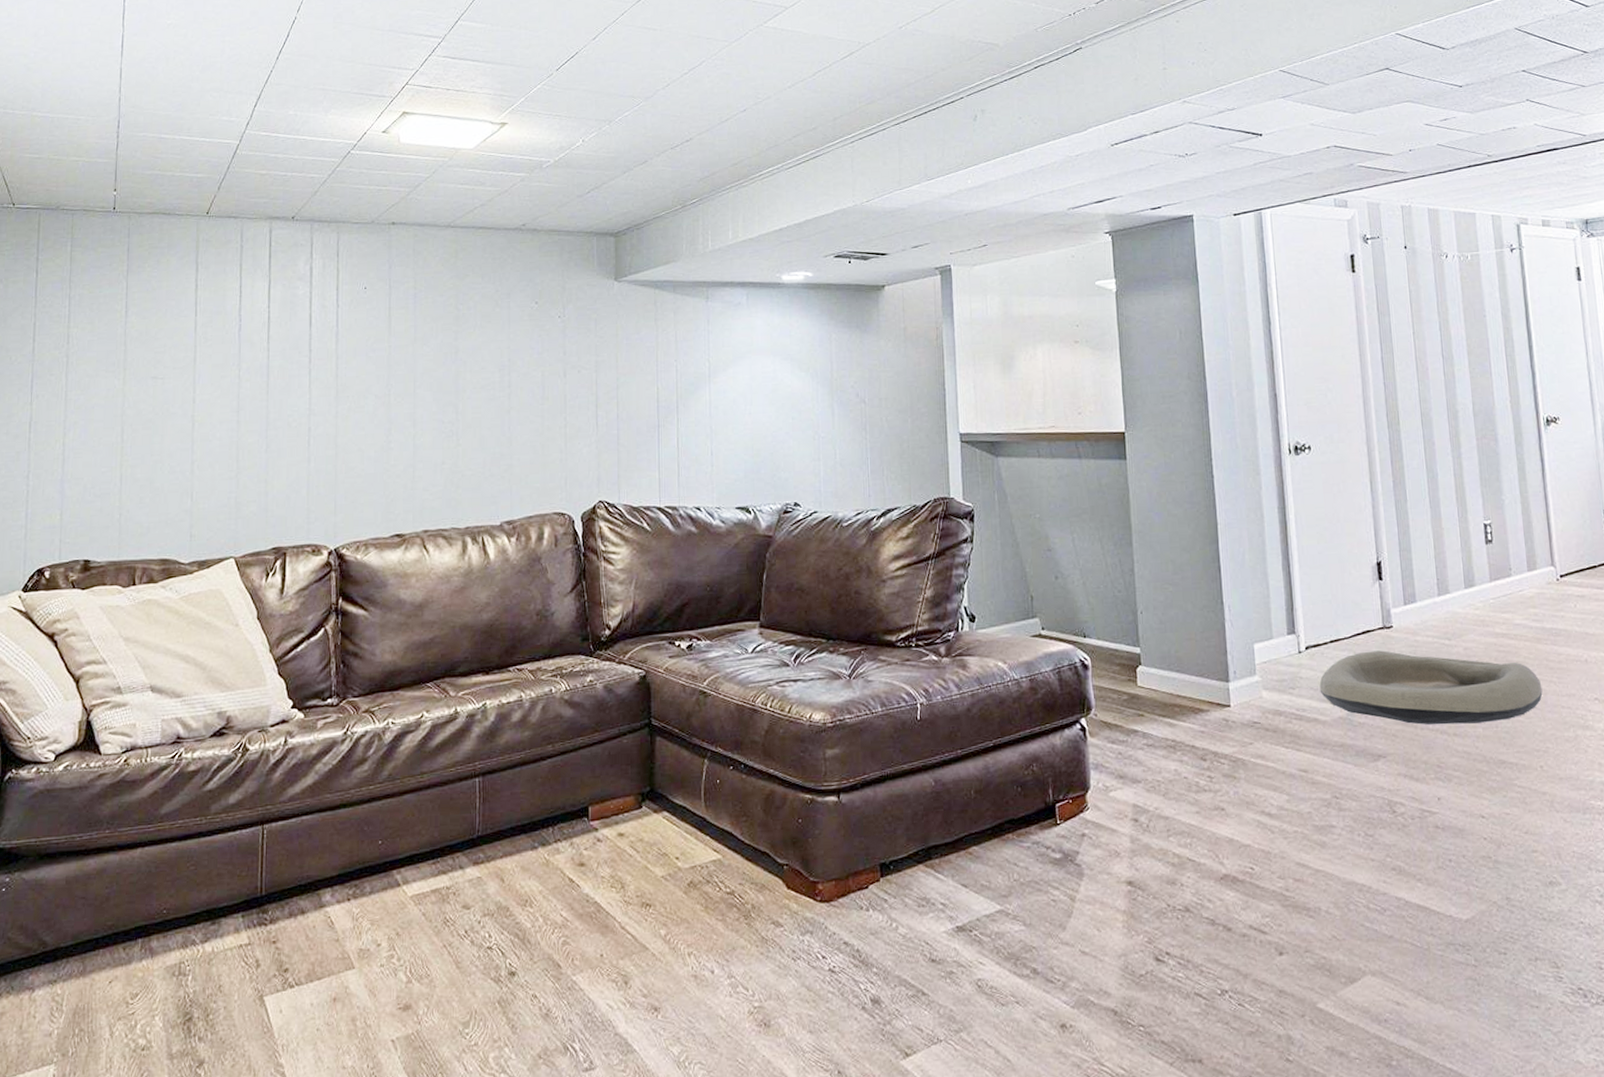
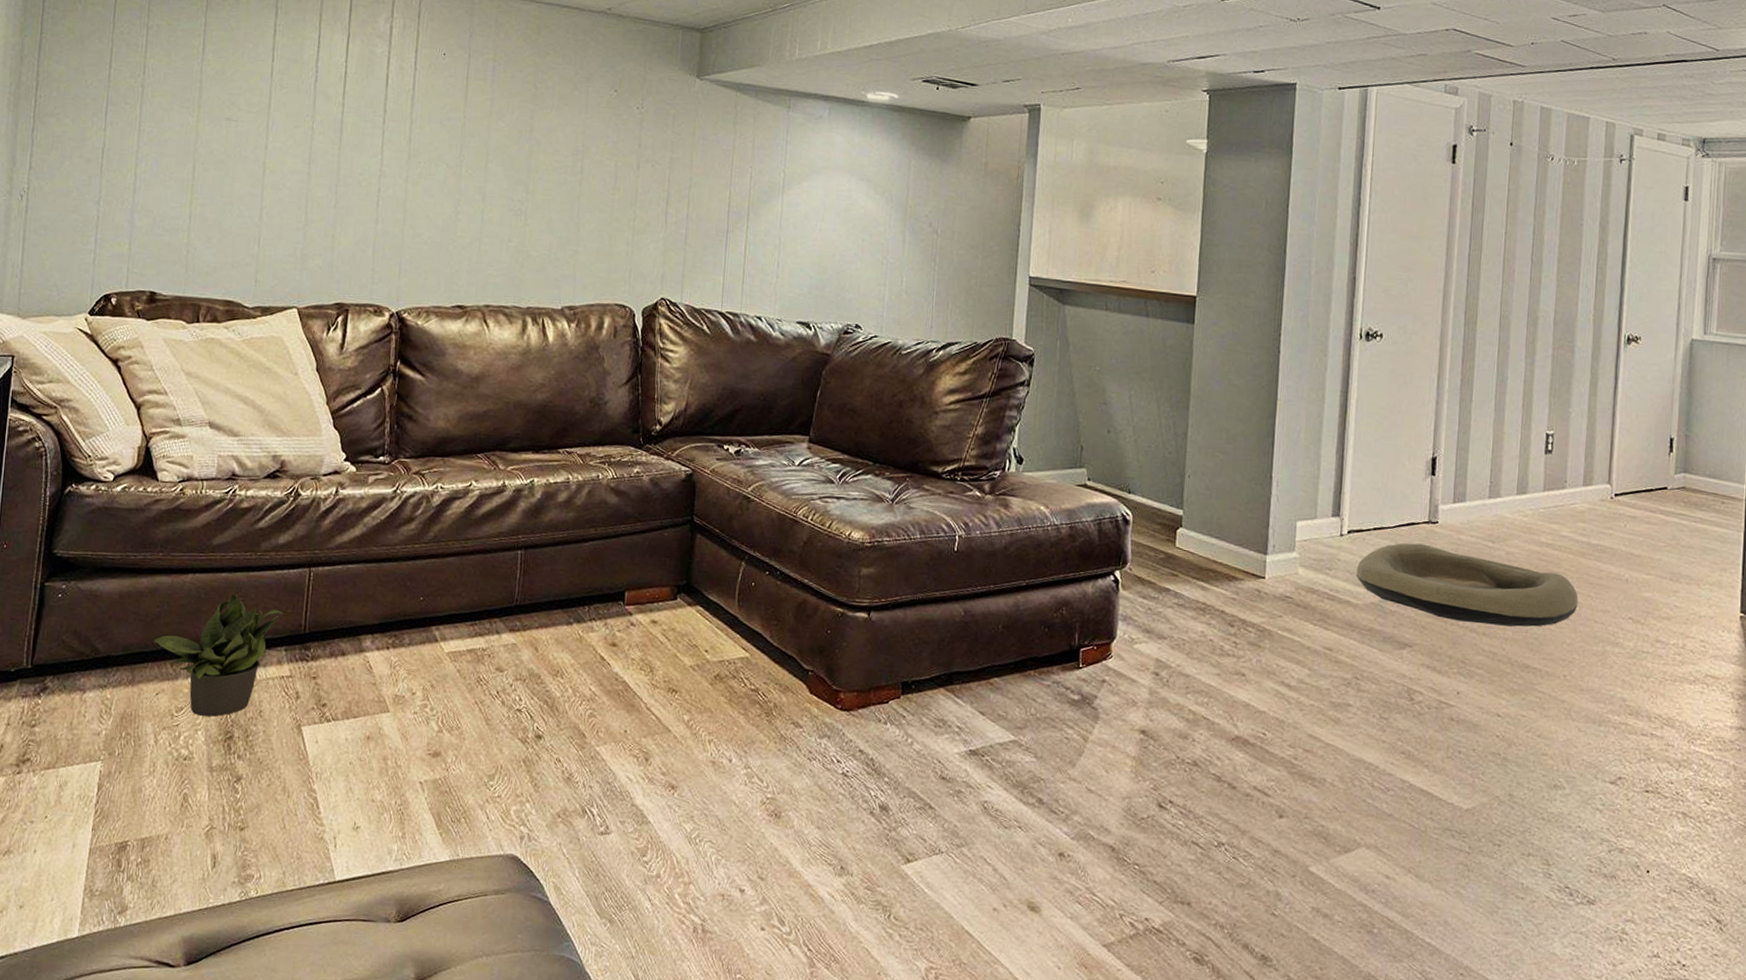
potted plant: none [104,863,239,1000] -> present [154,593,284,717]

